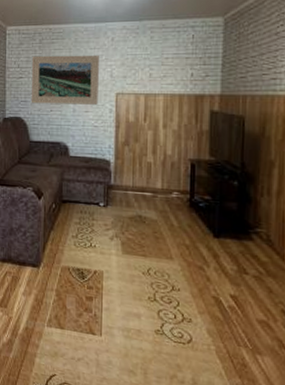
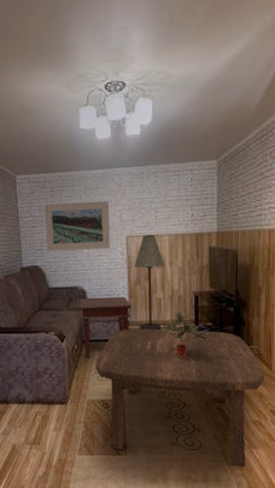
side table: none [60,155,117,220] -> present [79,296,132,358]
coffee table: none [73,192,274,377] -> present [95,328,264,468]
floor lamp: none [122,93,158,198] -> present [134,235,165,331]
potted plant: none [149,179,207,231] -> present [161,311,209,357]

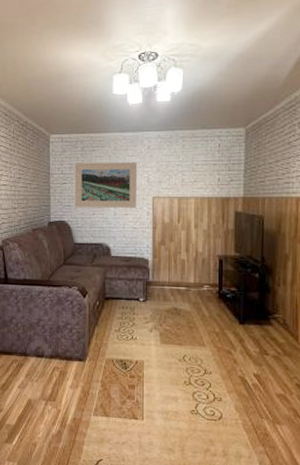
side table: present [79,296,132,358] -> none [103,255,155,316]
coffee table: present [95,328,264,468] -> none [116,288,290,445]
floor lamp: present [134,235,165,331] -> none [159,197,190,292]
potted plant: present [161,311,209,357] -> none [183,274,233,321]

